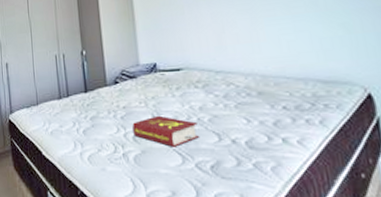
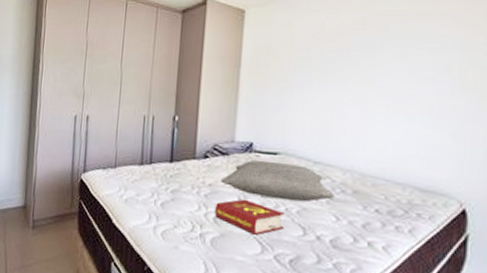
pillow: none [133,76,242,111] -> present [220,160,335,202]

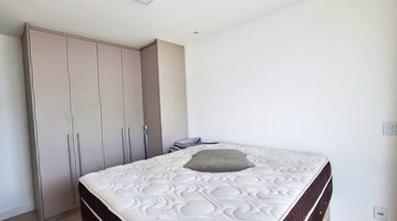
book: present [215,198,286,235] -> none [181,176,227,200]

